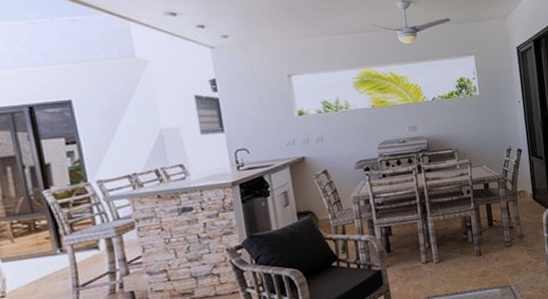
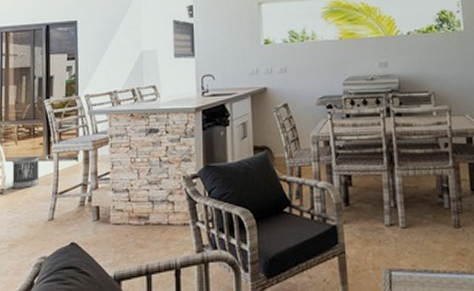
wastebasket: none [11,251,54,289] -> present [12,156,40,188]

